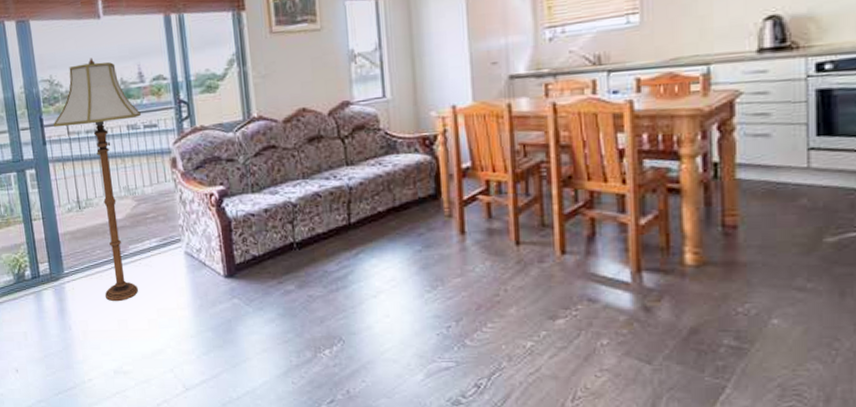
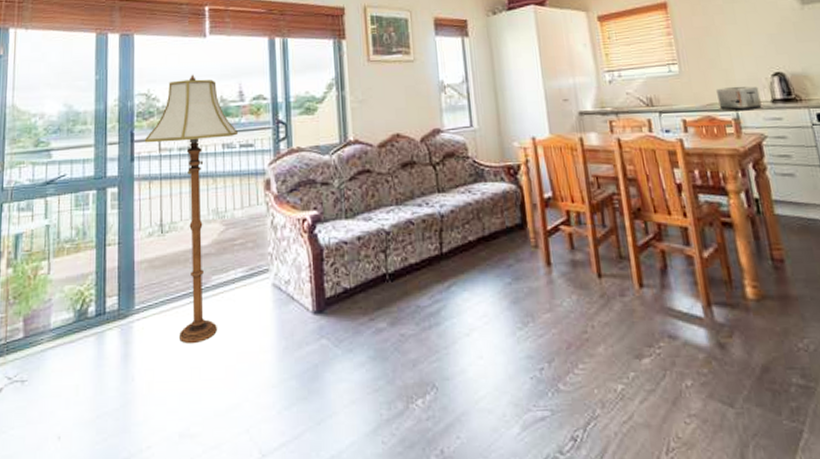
toaster: none [684,34,743,65] -> present [715,86,762,111]

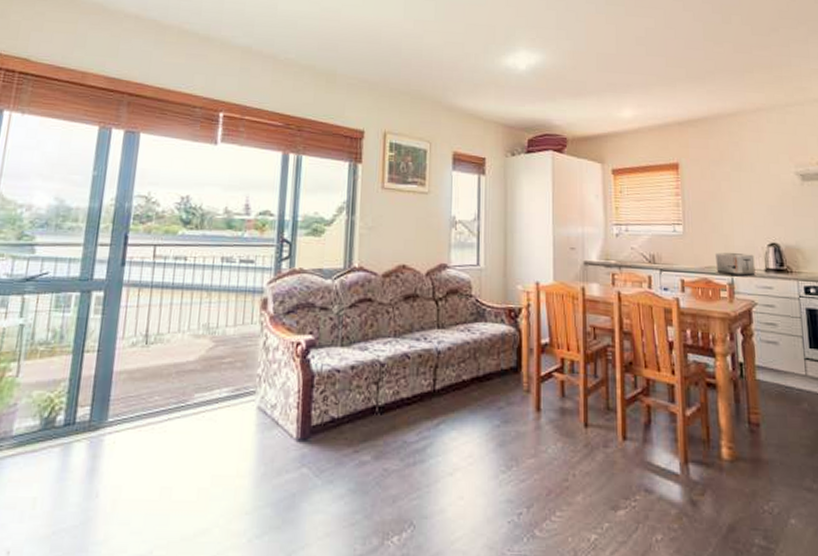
floor lamp: present [144,74,238,343] -> none [138,181,239,462]

